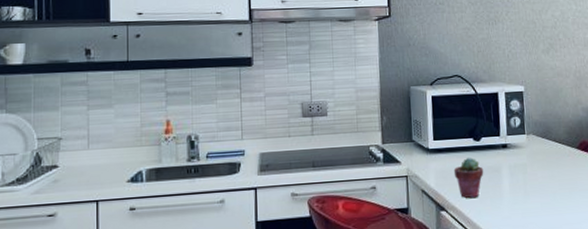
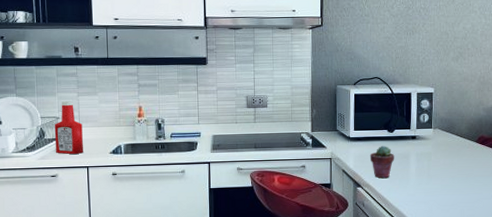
ketchup bottle: none [54,116,92,186] -> present [54,101,83,154]

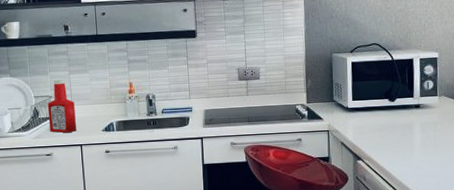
potted succulent: present [369,146,395,179] -> none [370,116,397,151]

